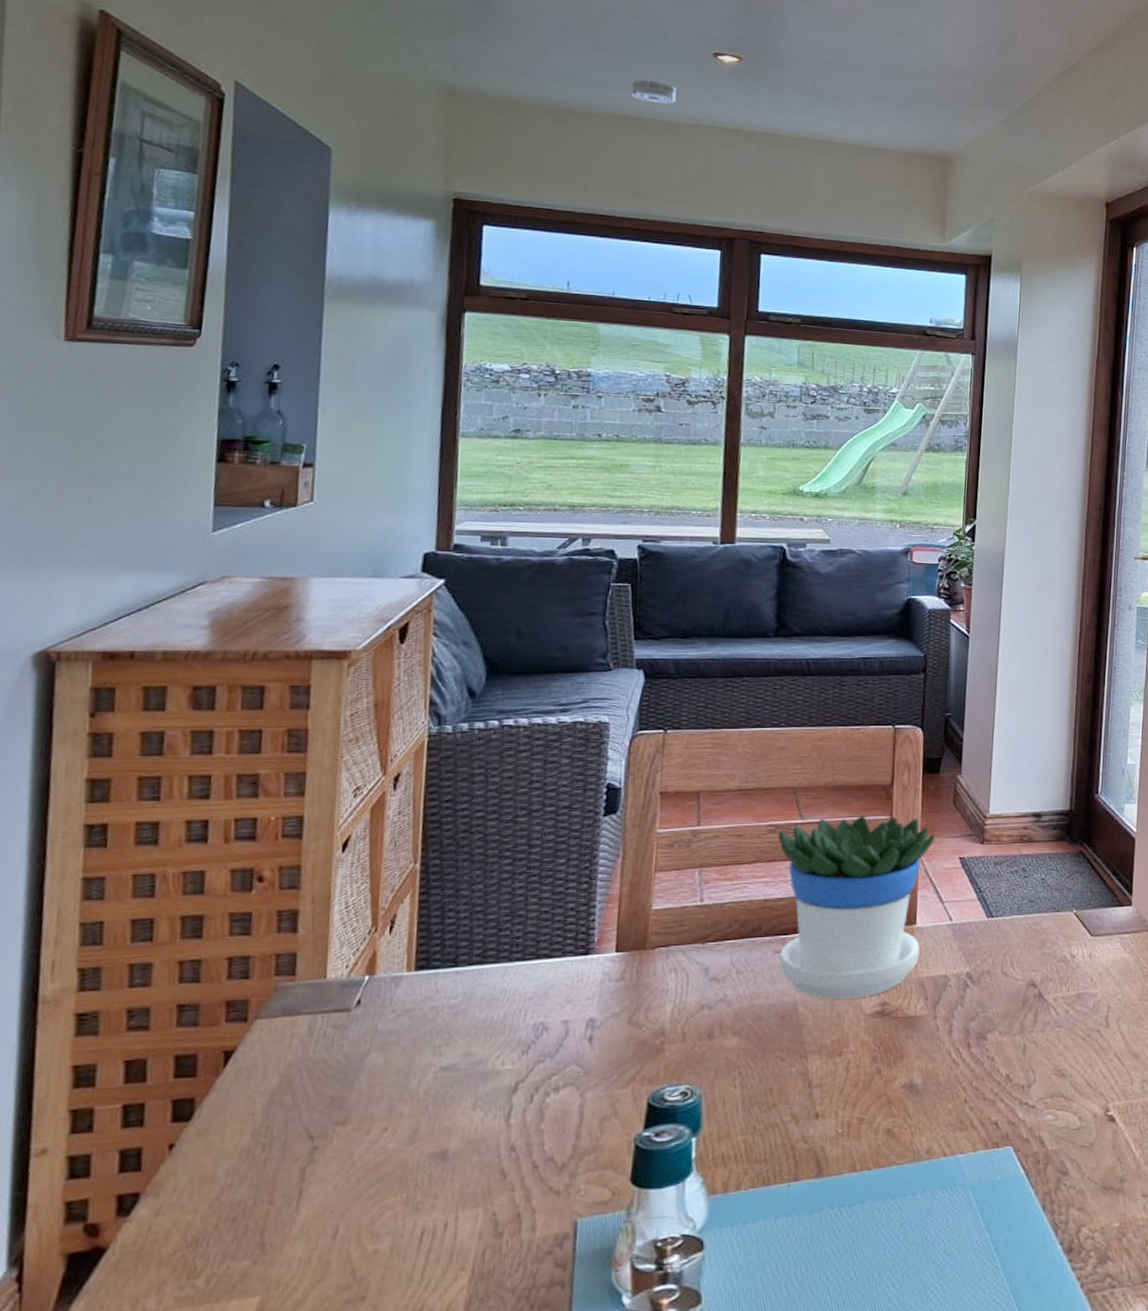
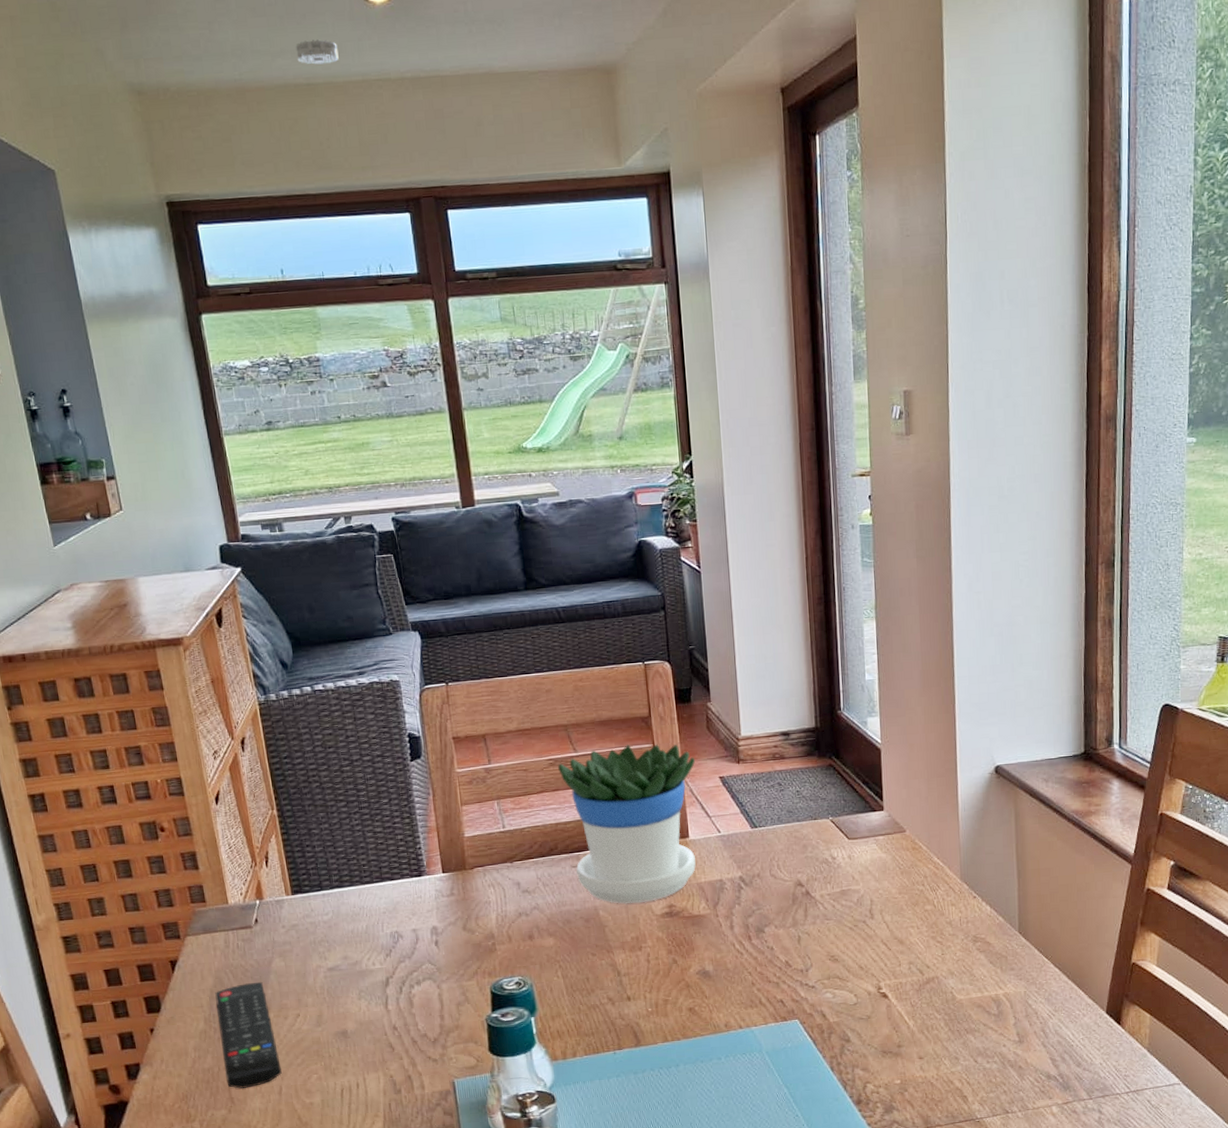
remote control: none [261,1082,348,1230] -> present [215,981,282,1089]

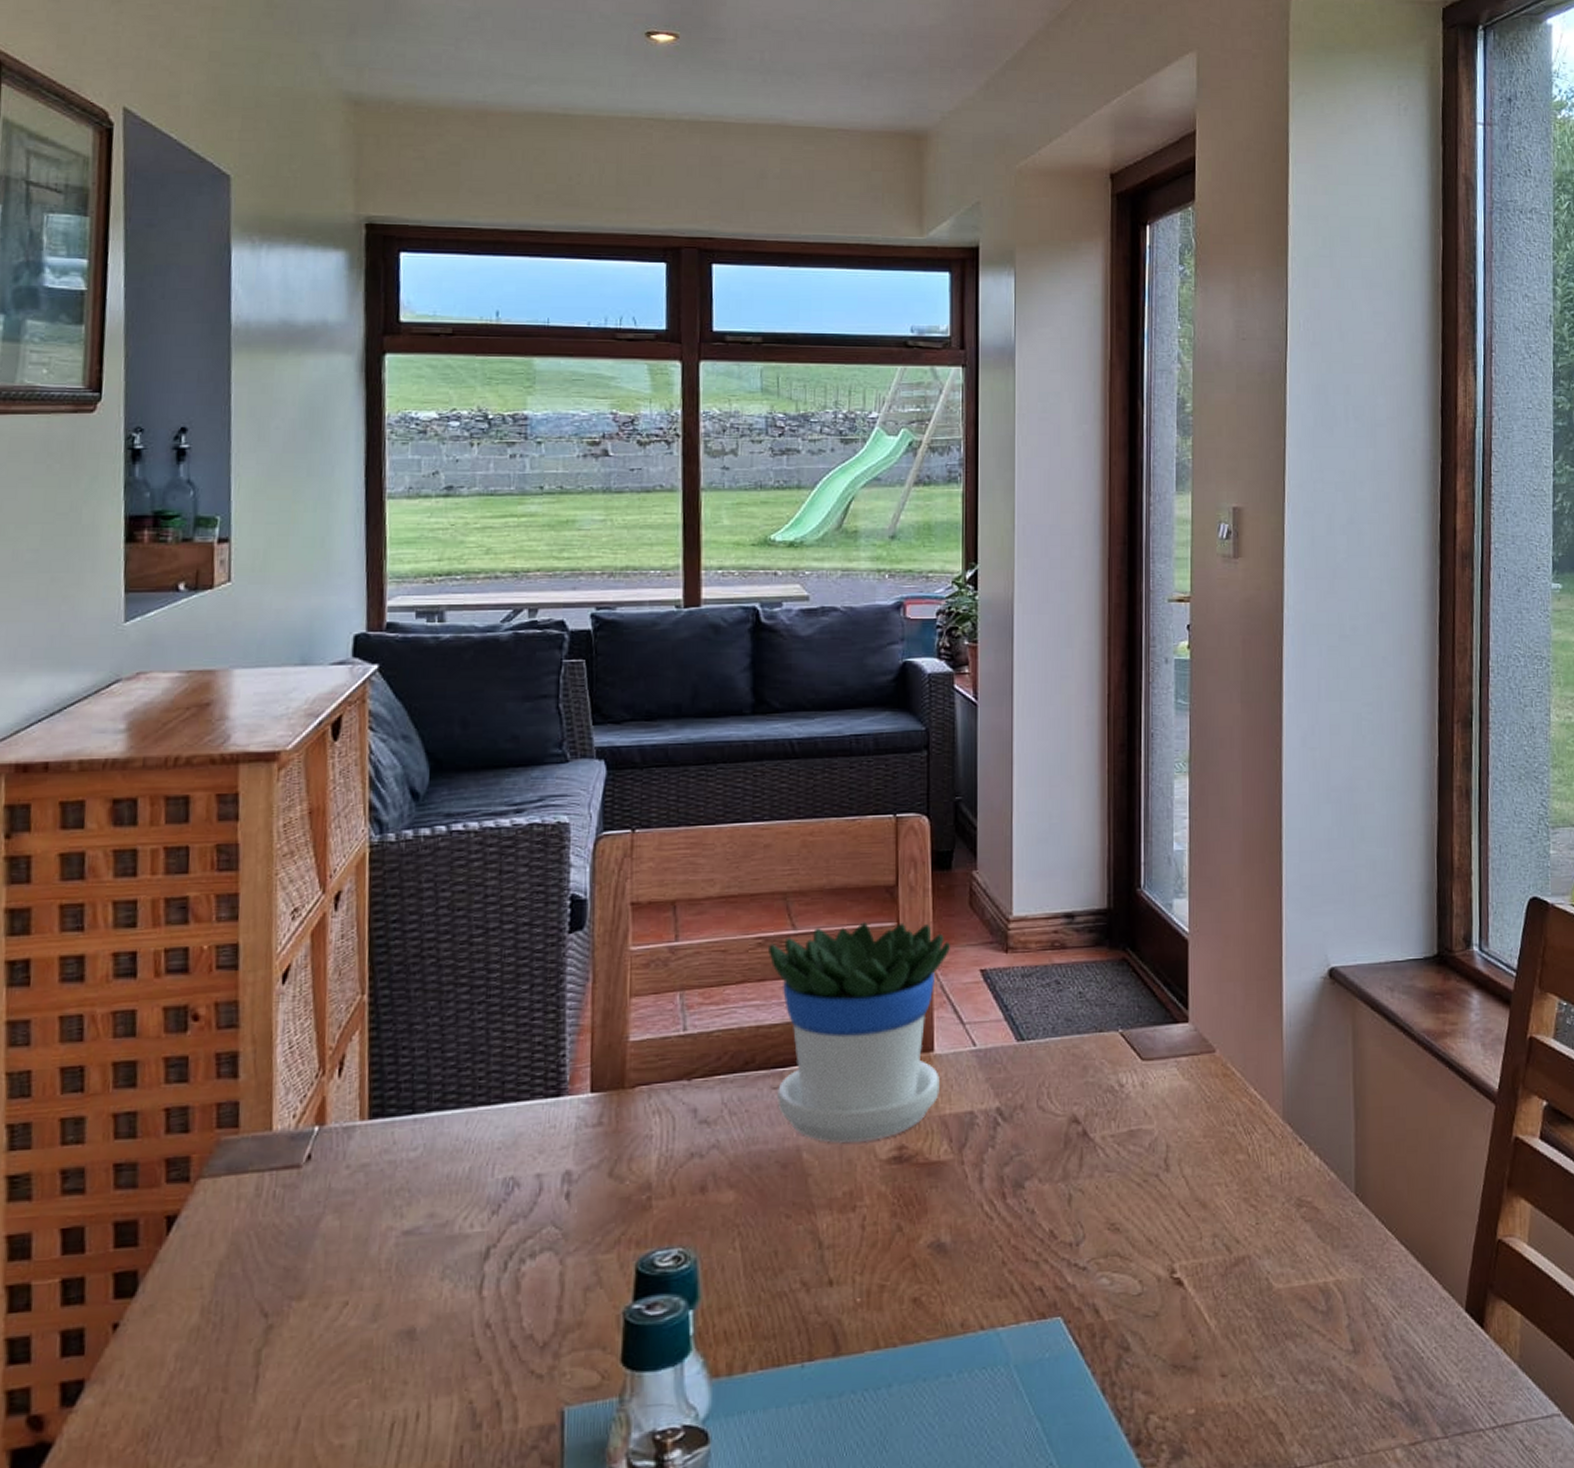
remote control: present [215,981,282,1089] -> none [216,1250,305,1422]
smoke detector: present [295,39,339,65] -> none [556,70,607,96]

